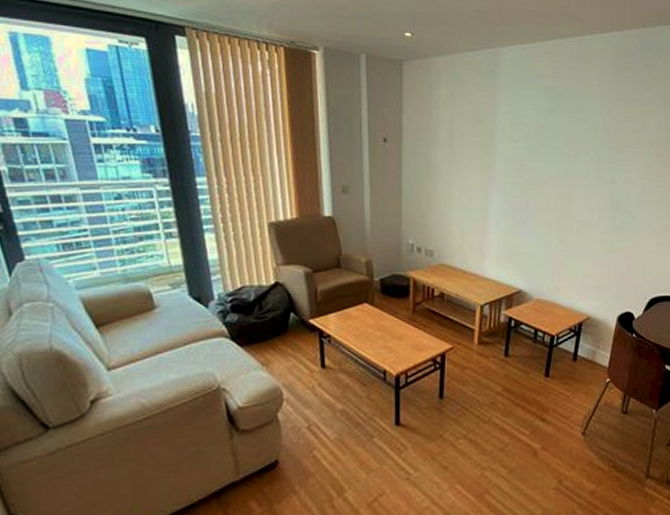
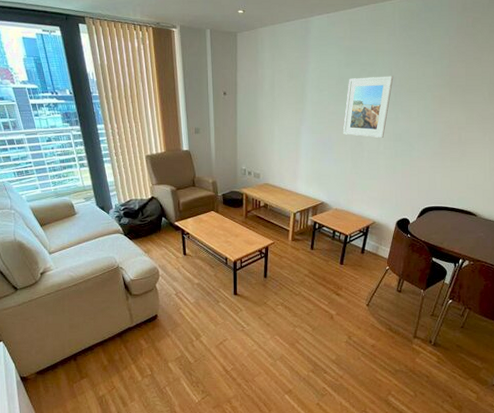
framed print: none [544,126,607,205] -> present [342,76,393,138]

